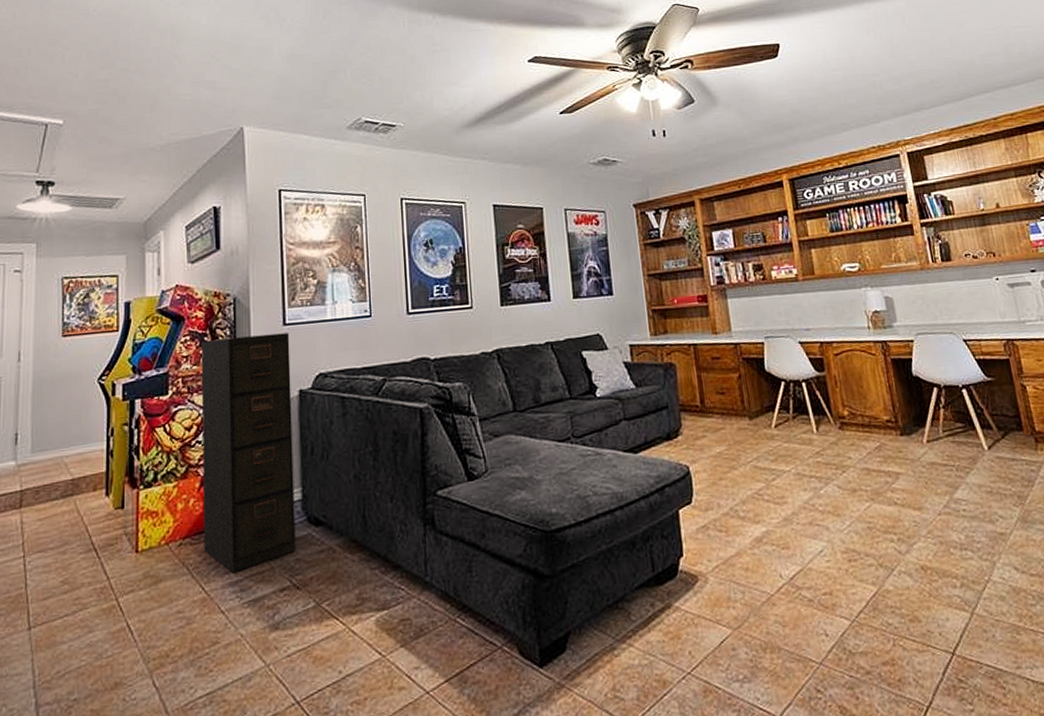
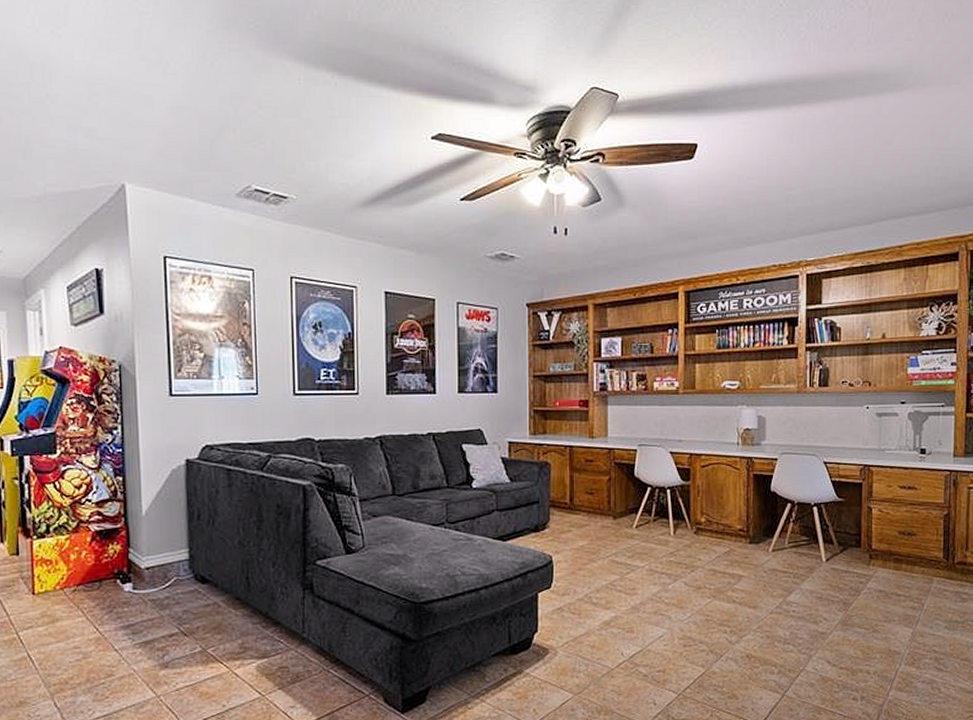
filing cabinet: present [201,332,296,572] -> none [87,403,184,617]

